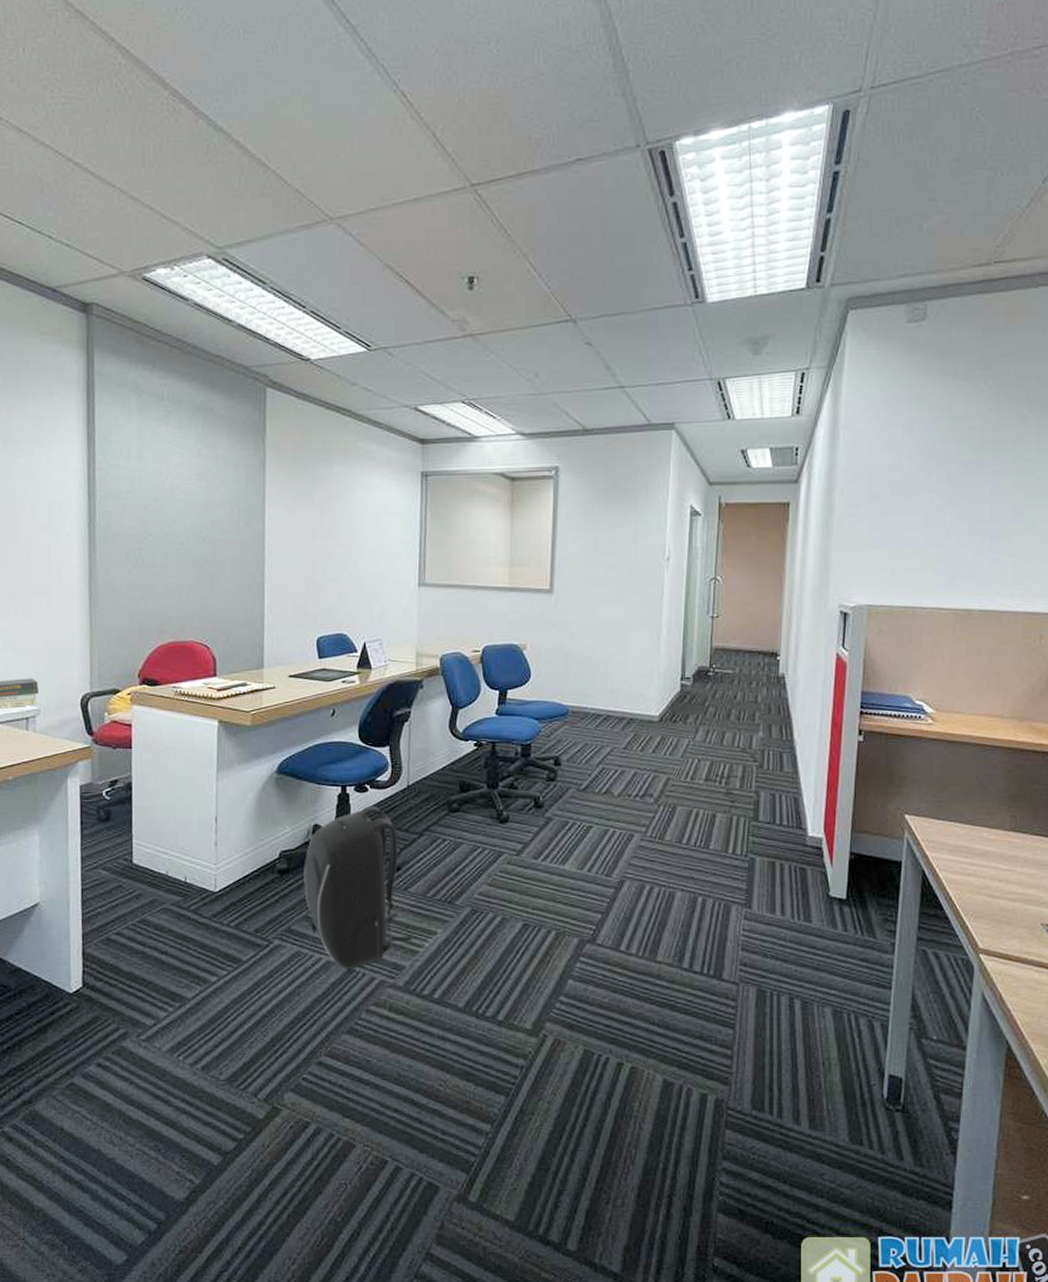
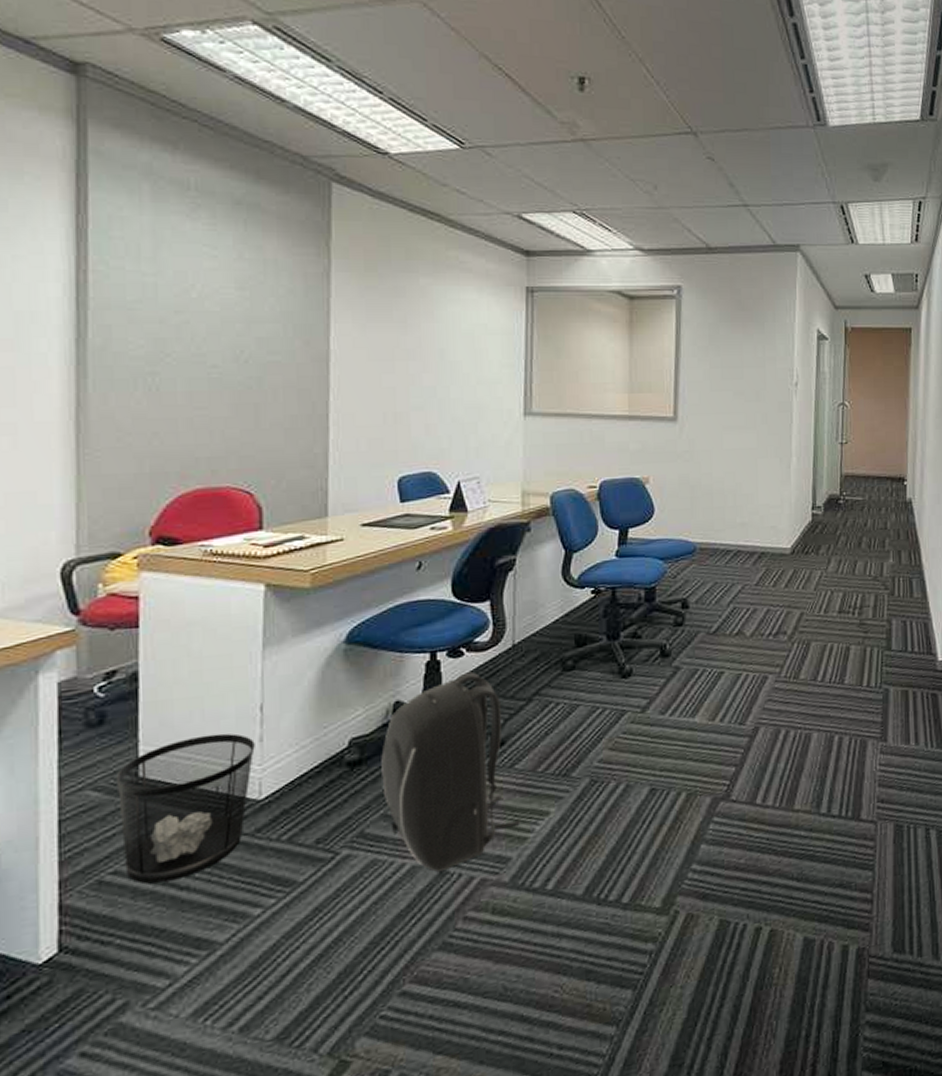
waste bin: none [117,836,212,946] -> present [115,733,255,884]

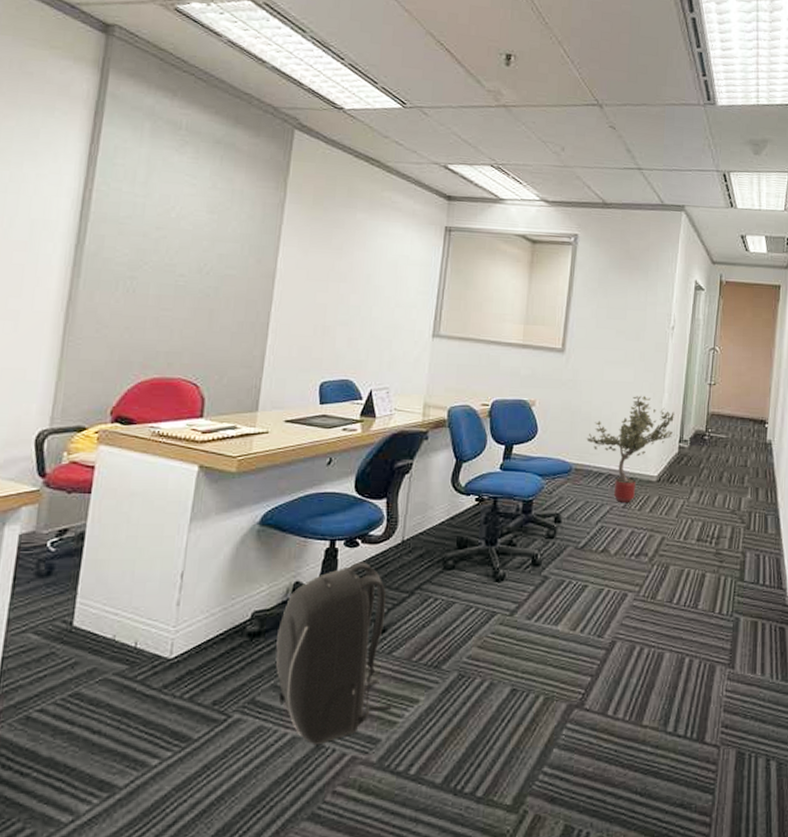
waste bin: present [115,733,255,884] -> none [50,594,173,725]
potted tree: none [709,461,805,580] -> present [586,395,675,502]

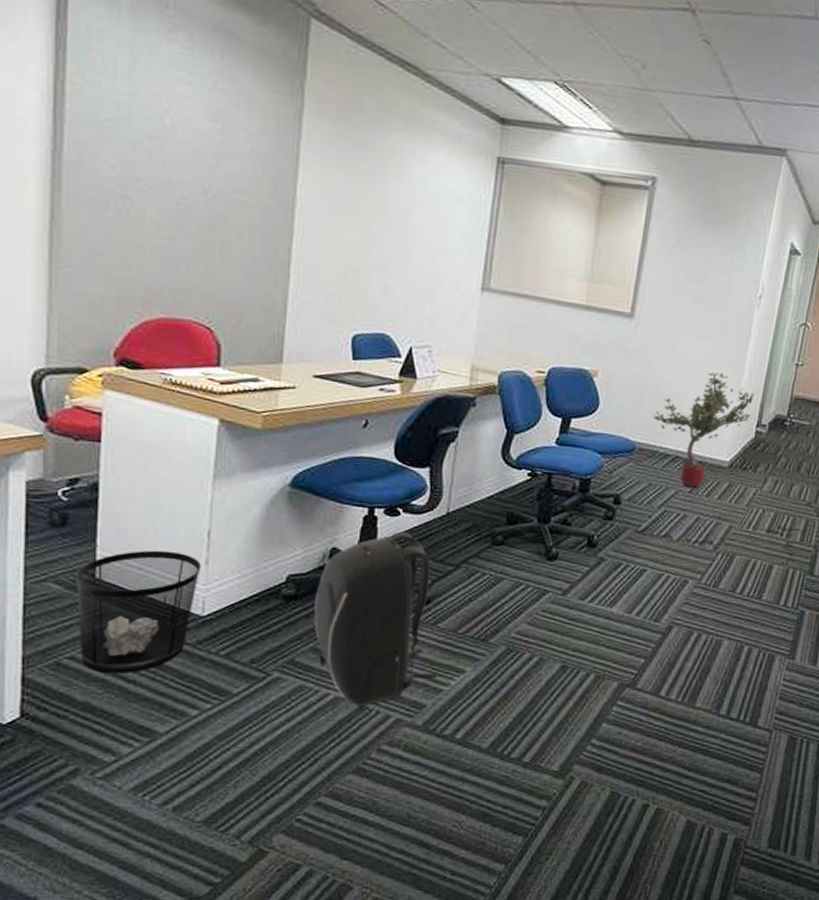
waste bin: none [50,594,173,725] -> present [75,550,201,673]

